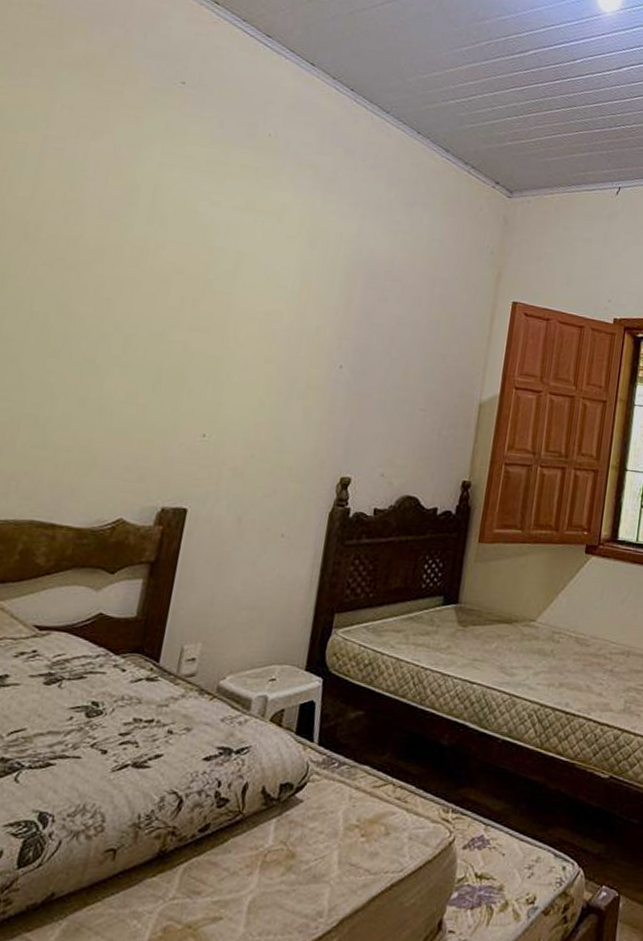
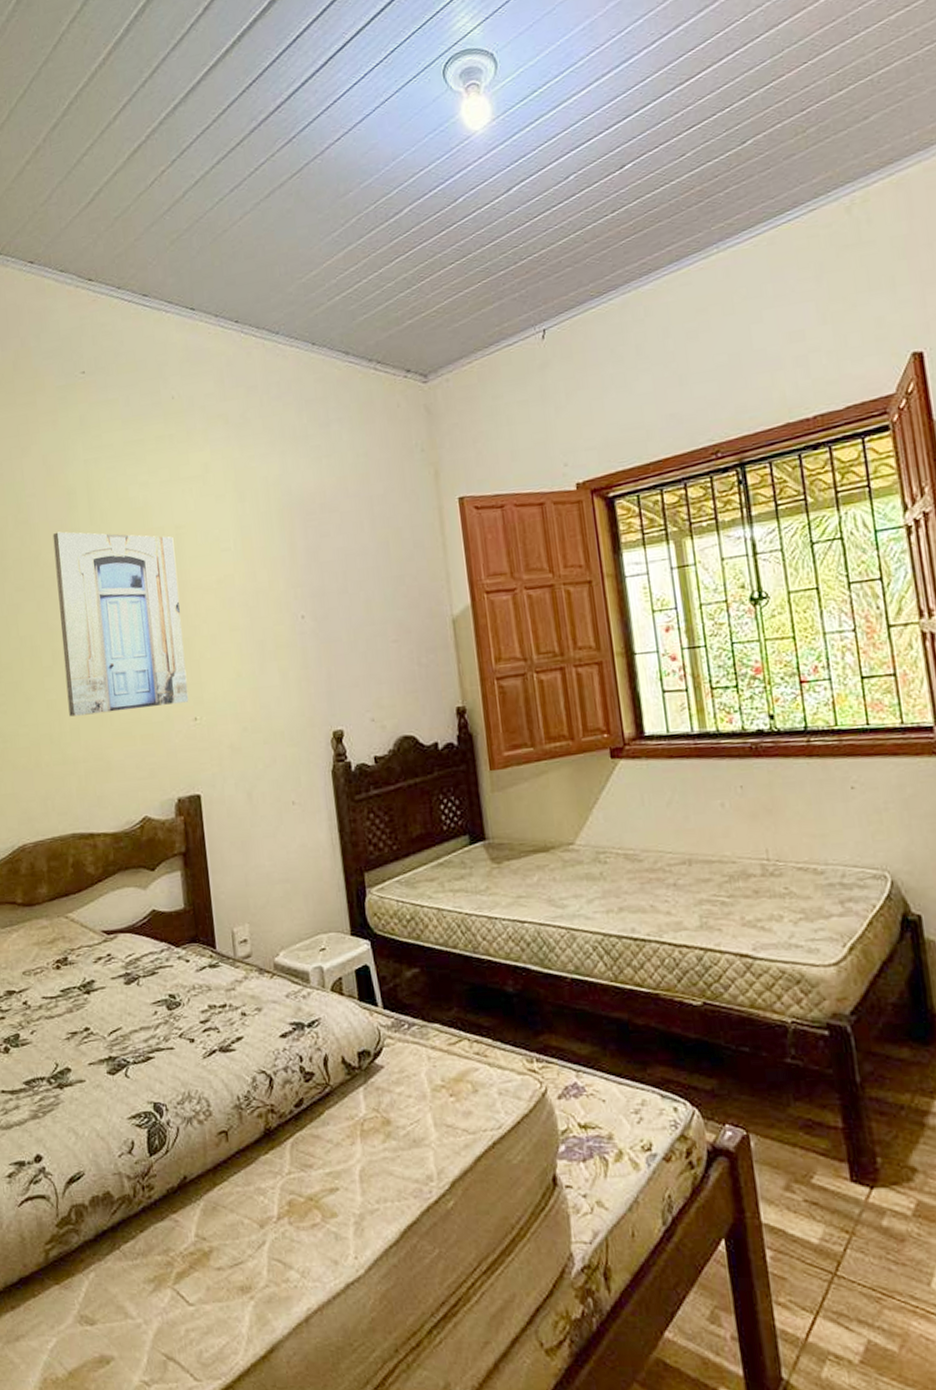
wall art: none [65,221,232,418] -> present [52,531,189,717]

